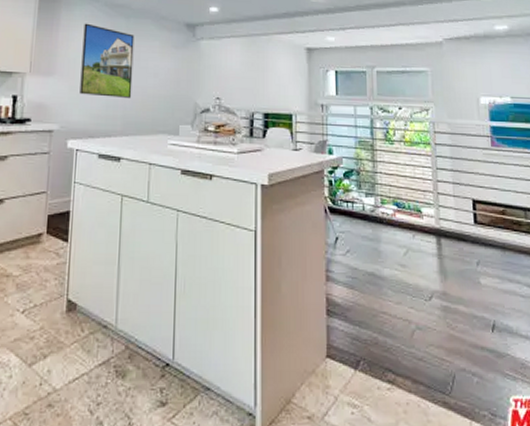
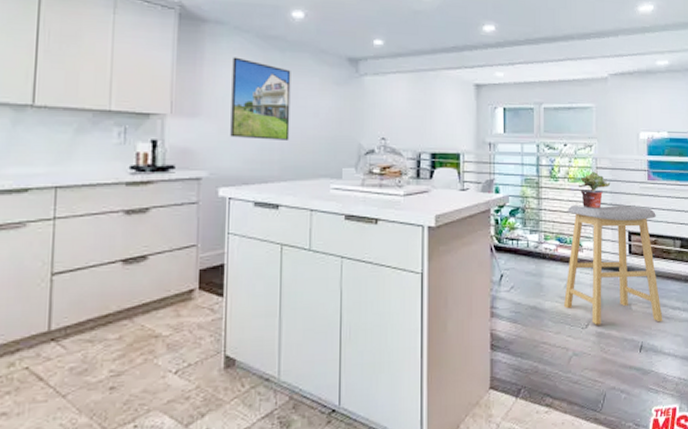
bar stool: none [403,169,517,300] -> present [563,204,663,325]
potted plant: none [416,136,451,174] -> present [579,172,611,209]

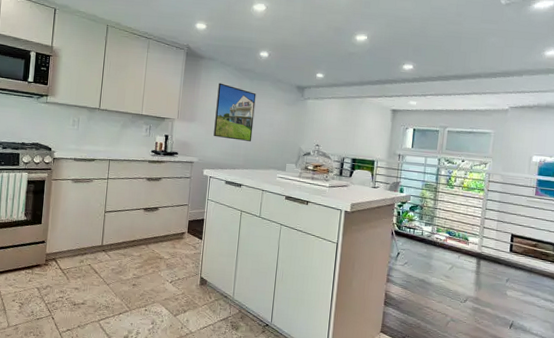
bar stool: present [563,204,663,325] -> none [447,208,539,309]
potted plant: present [579,172,611,209] -> none [471,184,500,213]

